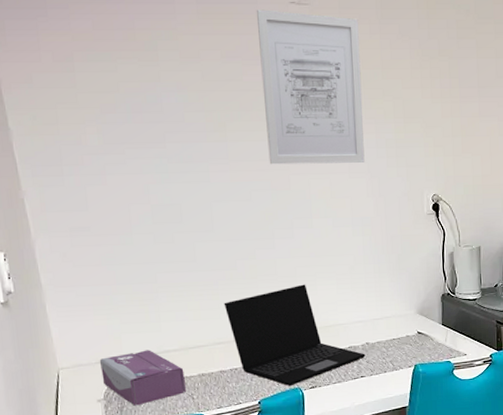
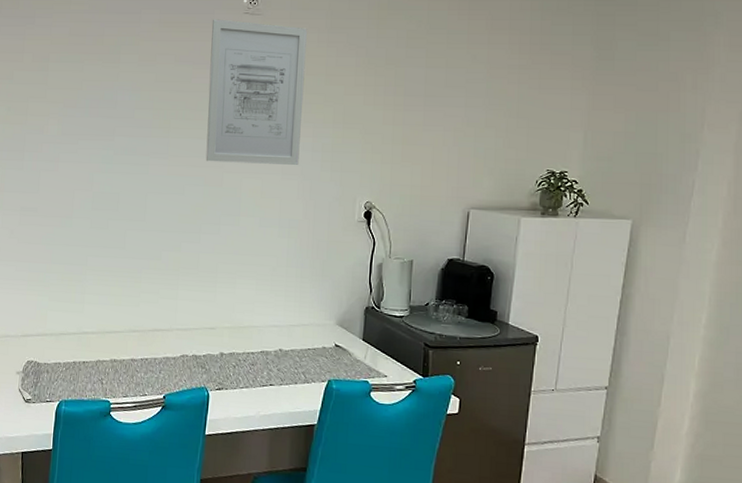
tissue box: present [99,350,186,406] -> none [24,329,98,383]
laptop: present [223,284,366,387] -> none [144,281,277,385]

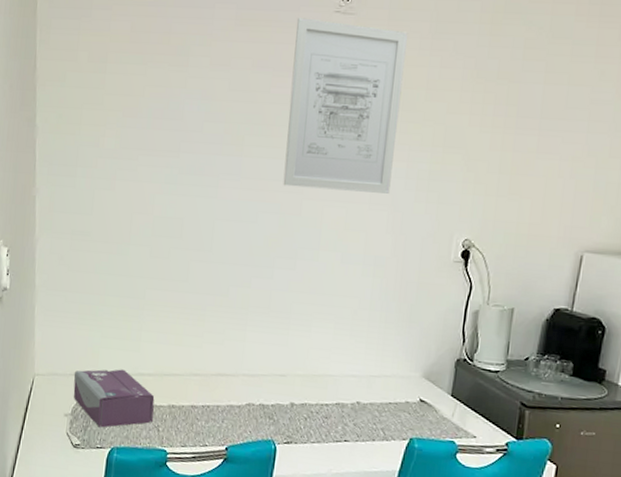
tissue box: none [24,329,98,383] -> present [73,369,155,428]

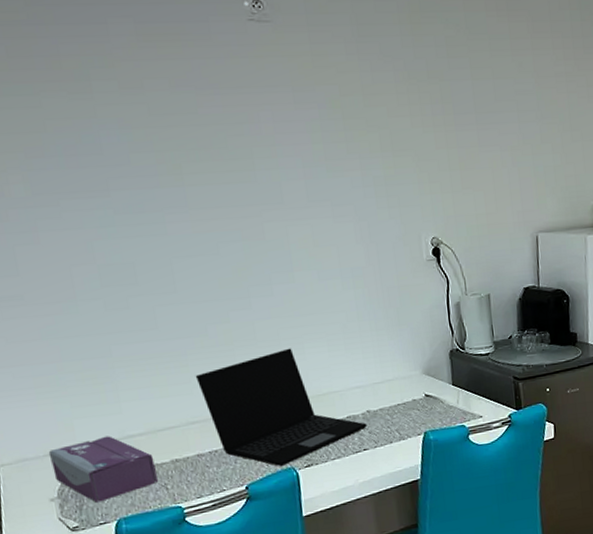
laptop: none [208,323,354,437] -> present [195,348,367,467]
wall art: present [283,18,409,194] -> none [207,28,351,212]

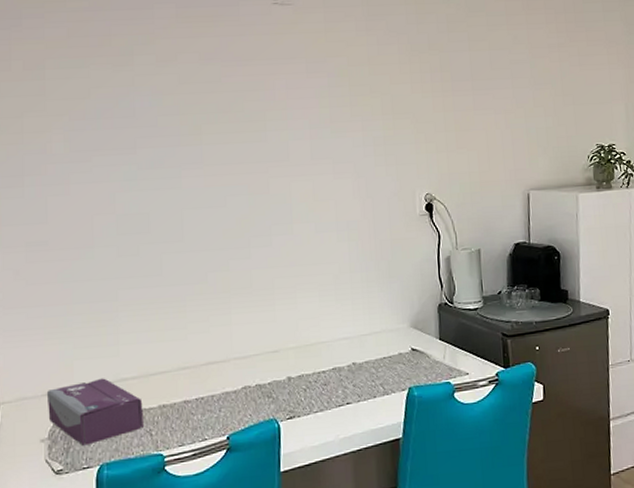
laptop: present [195,348,367,467] -> none [191,297,352,418]

